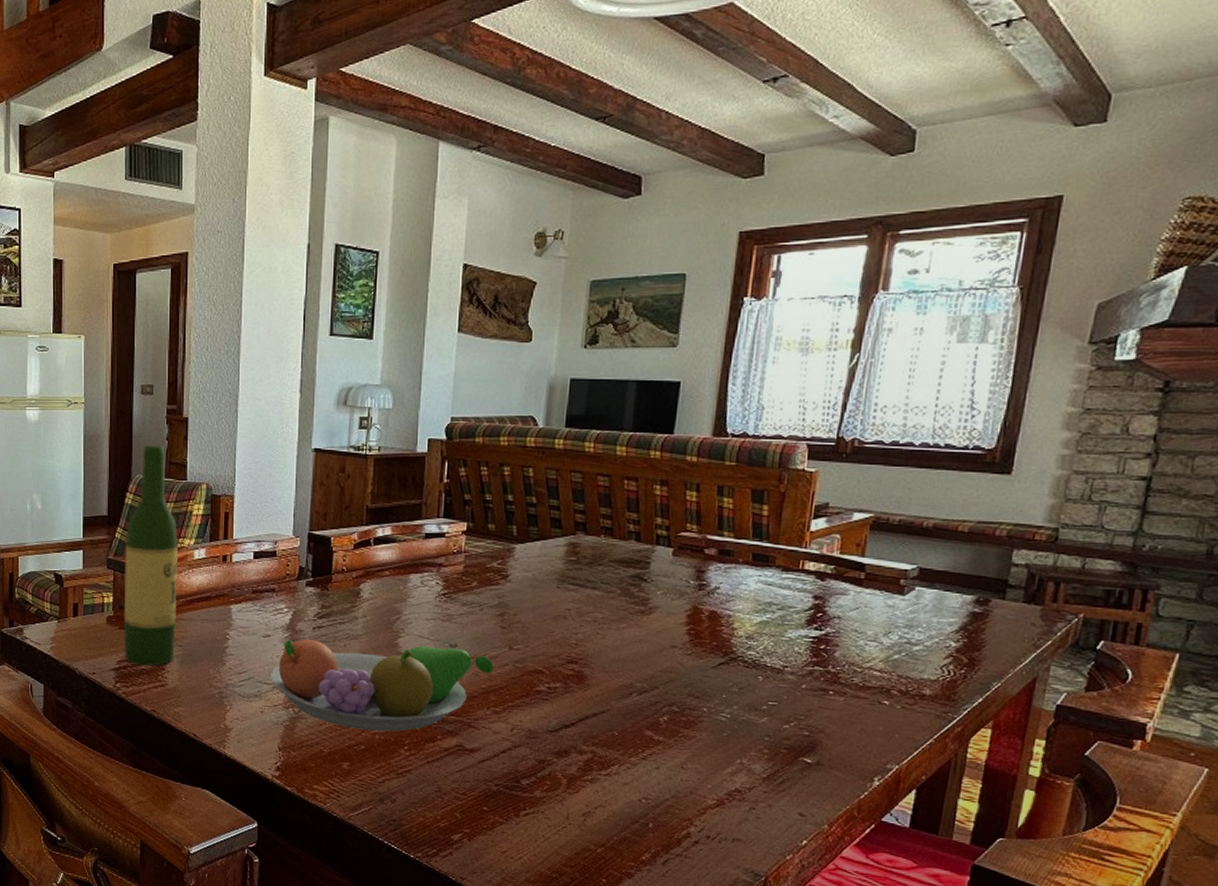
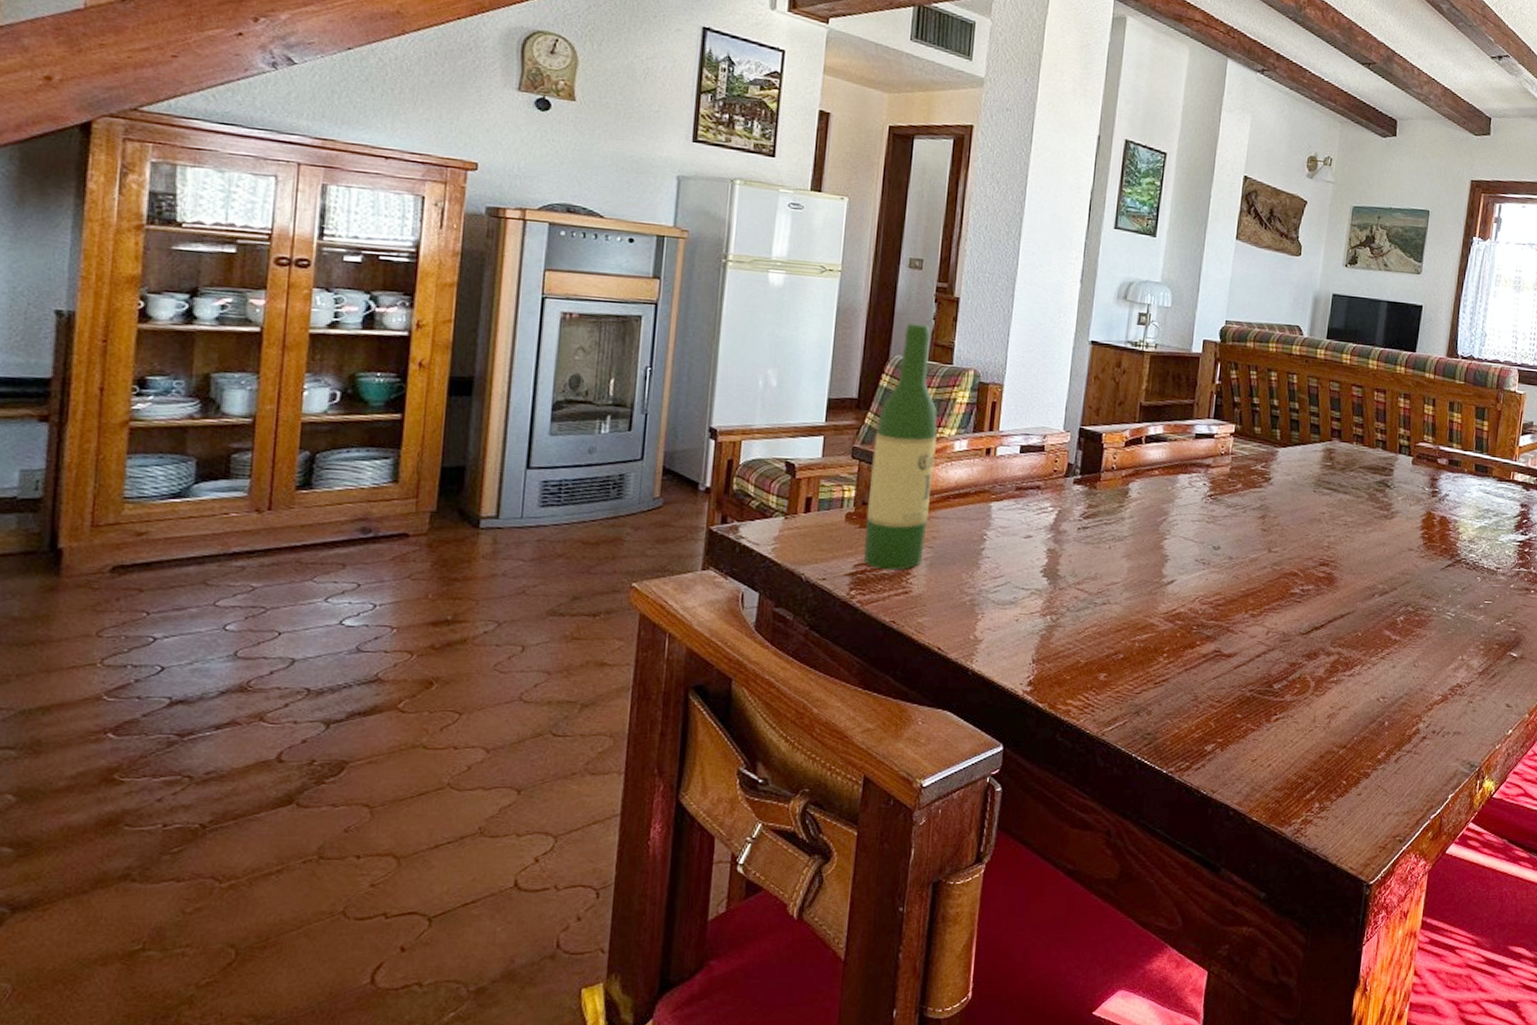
fruit bowl: present [271,638,494,732] -> none [1029,540,1254,639]

